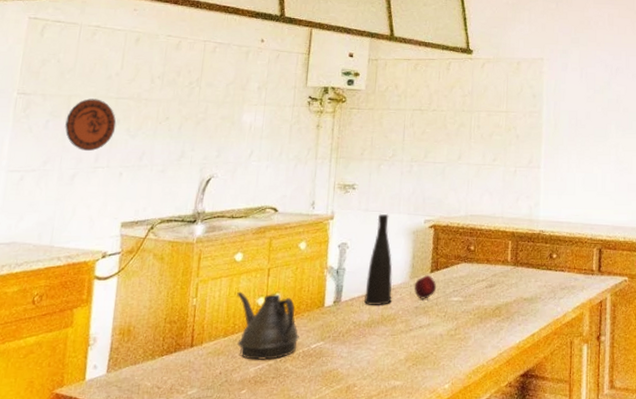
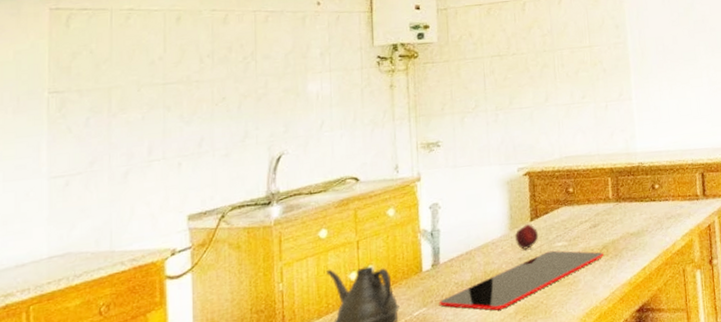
decorative plate: present [65,98,117,151] -> none [109,87,167,145]
cutting board: none [335,304,497,354] -> present [438,250,605,311]
vase: present [363,213,393,306] -> none [463,167,493,264]

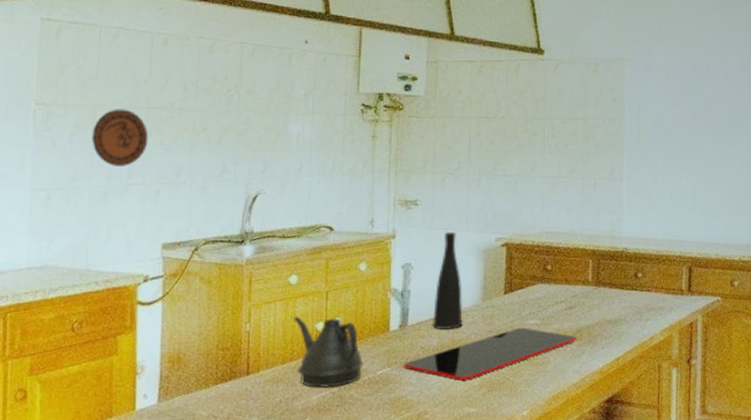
decorative plate: none [109,87,167,145] -> present [92,109,149,166]
vase: none [463,167,493,264] -> present [432,231,463,330]
apple: present [514,224,539,250] -> none [486,297,512,322]

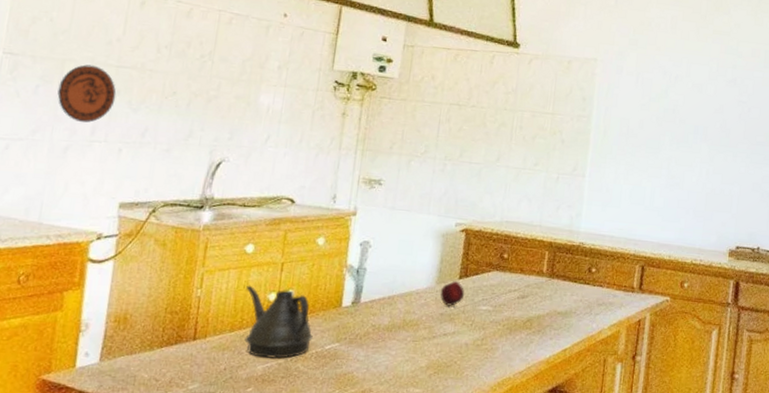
cutting board: present [403,327,578,380] -> none [352,312,528,361]
vase: present [432,231,463,330] -> none [384,212,419,310]
apple: none [486,297,512,322] -> present [440,281,465,306]

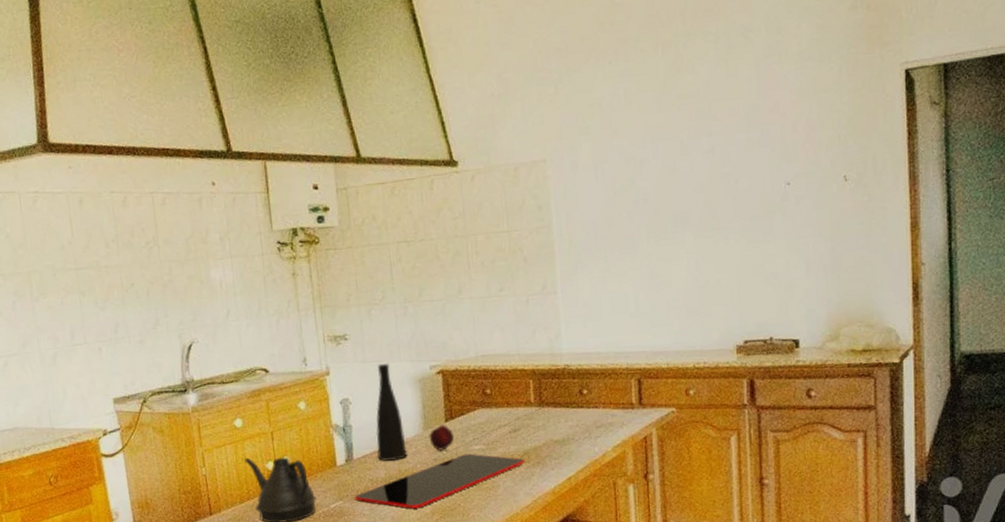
decorative plate: present [57,64,117,123] -> none [31,272,83,329]
cutting board: none [352,312,528,361] -> present [354,453,526,509]
vase: none [384,212,419,310] -> present [376,362,407,462]

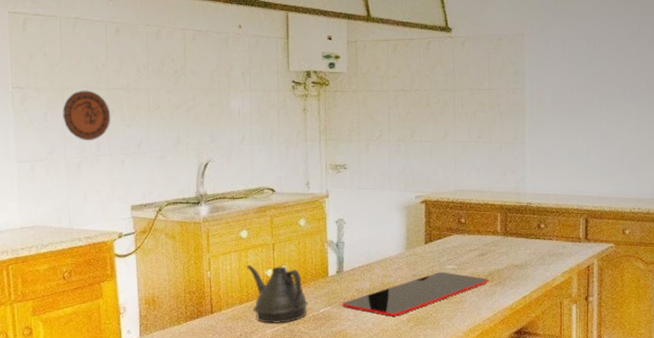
decorative plate: none [31,272,83,329] -> present [62,90,111,140]
vase: present [376,362,407,462] -> none [364,191,390,275]
apple: present [429,425,455,451] -> none [410,246,432,268]

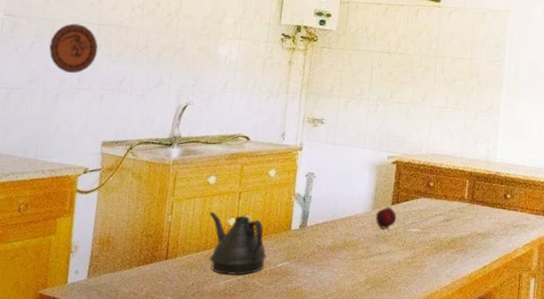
cutting board: present [341,272,490,317] -> none [300,234,452,277]
apple: none [410,246,432,268] -> present [375,207,397,229]

